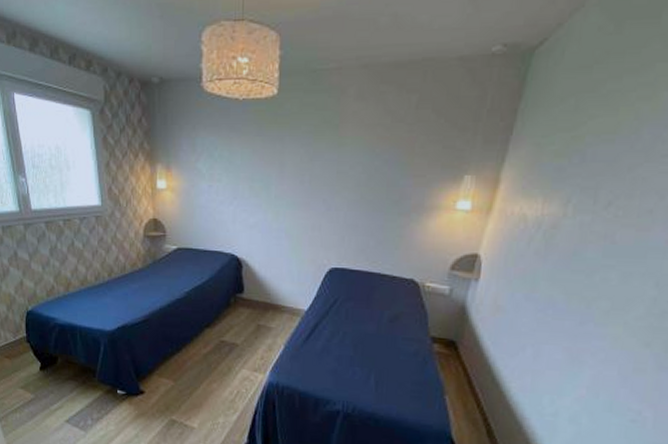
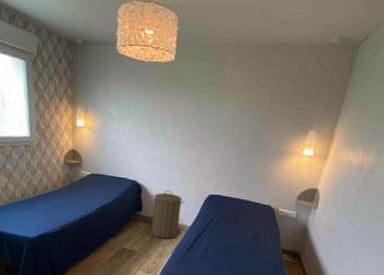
laundry hamper: none [255,265,298,327] -> present [151,190,184,239]

